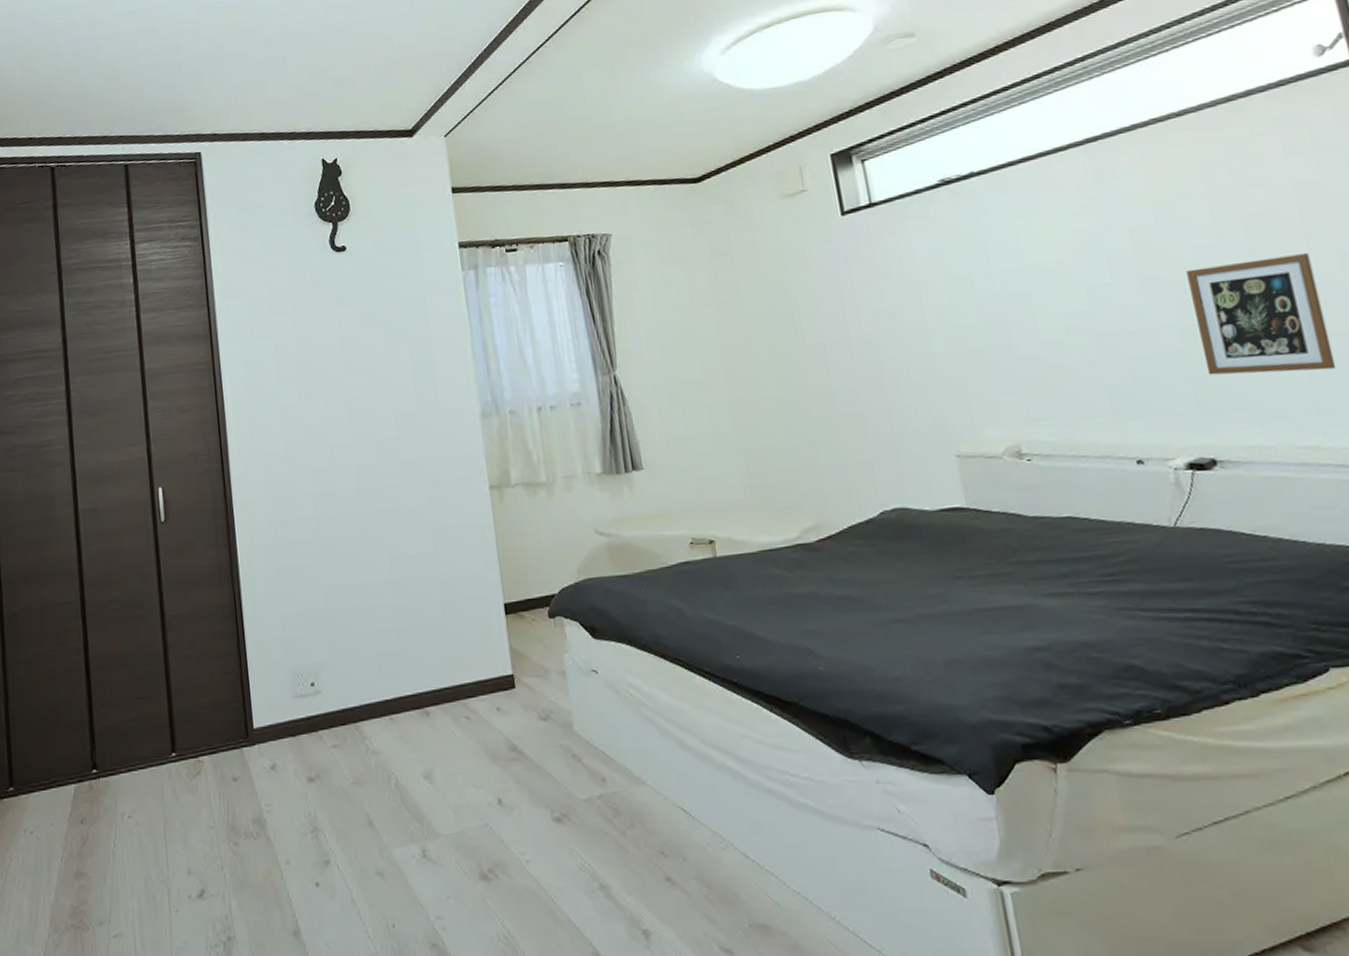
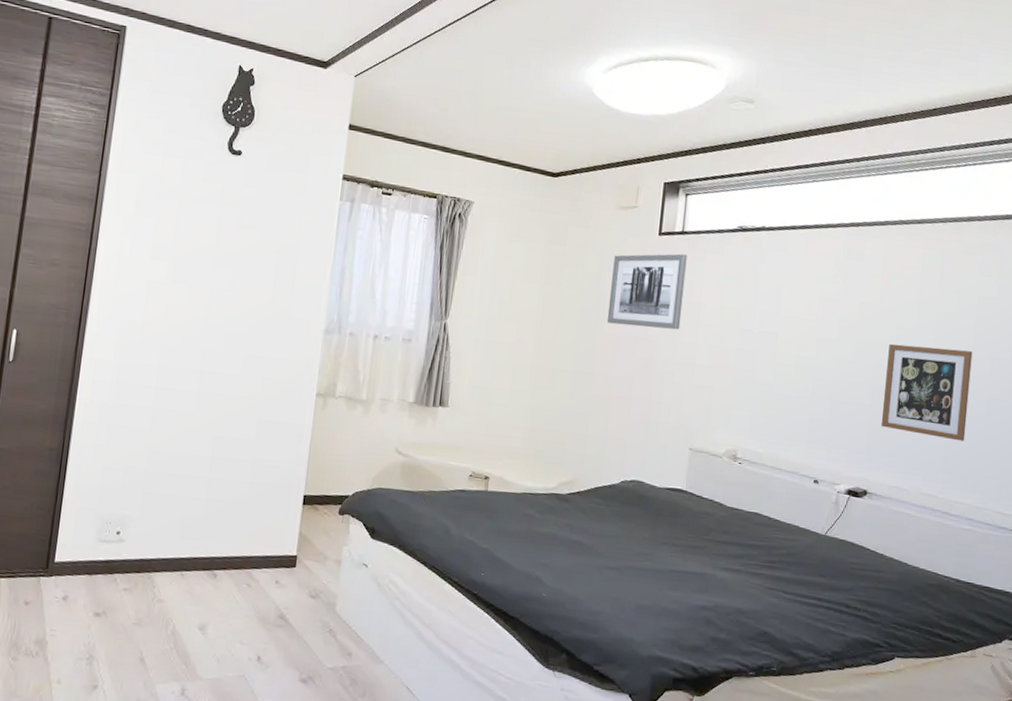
wall art: none [794,229,901,331] -> present [607,253,687,330]

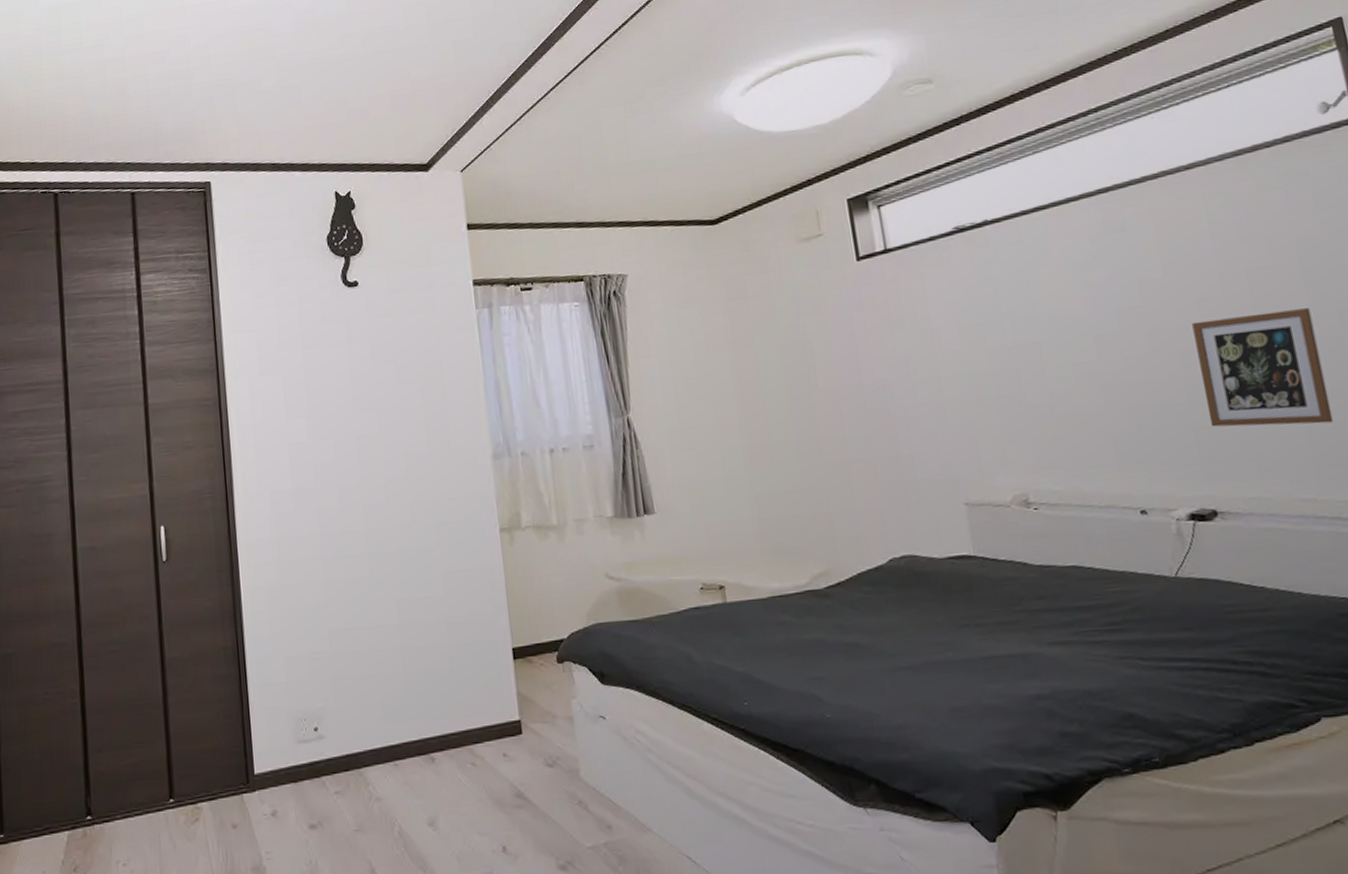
wall art: present [607,253,687,330] -> none [809,275,913,376]

